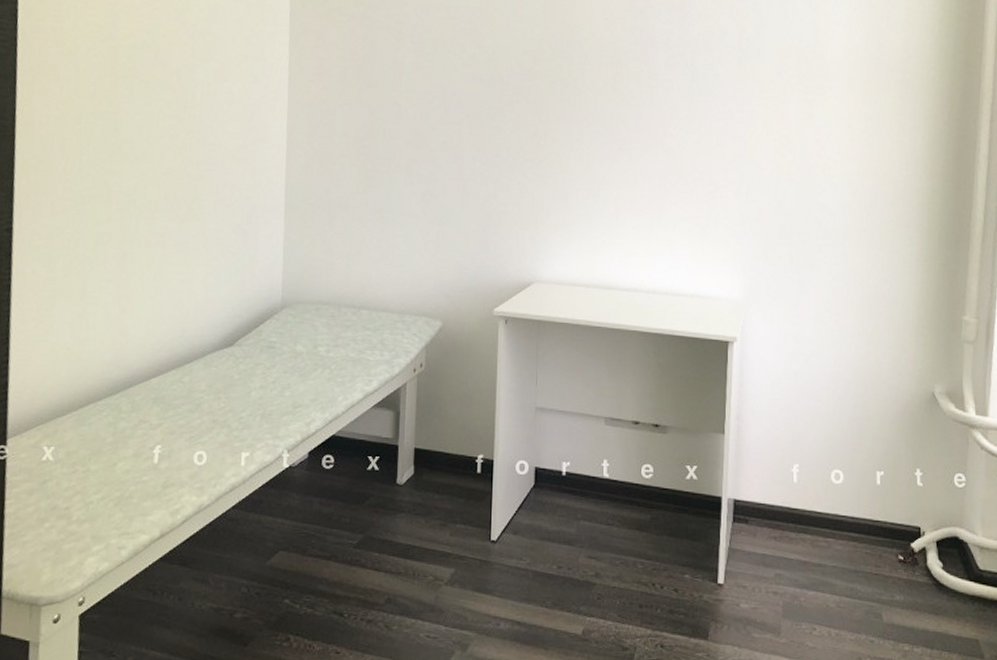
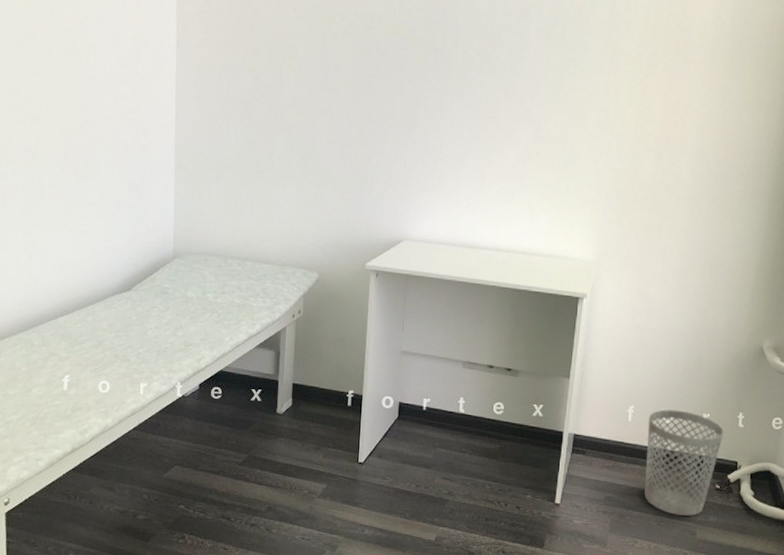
wastebasket: none [816,467,902,595] -> present [643,409,725,516]

